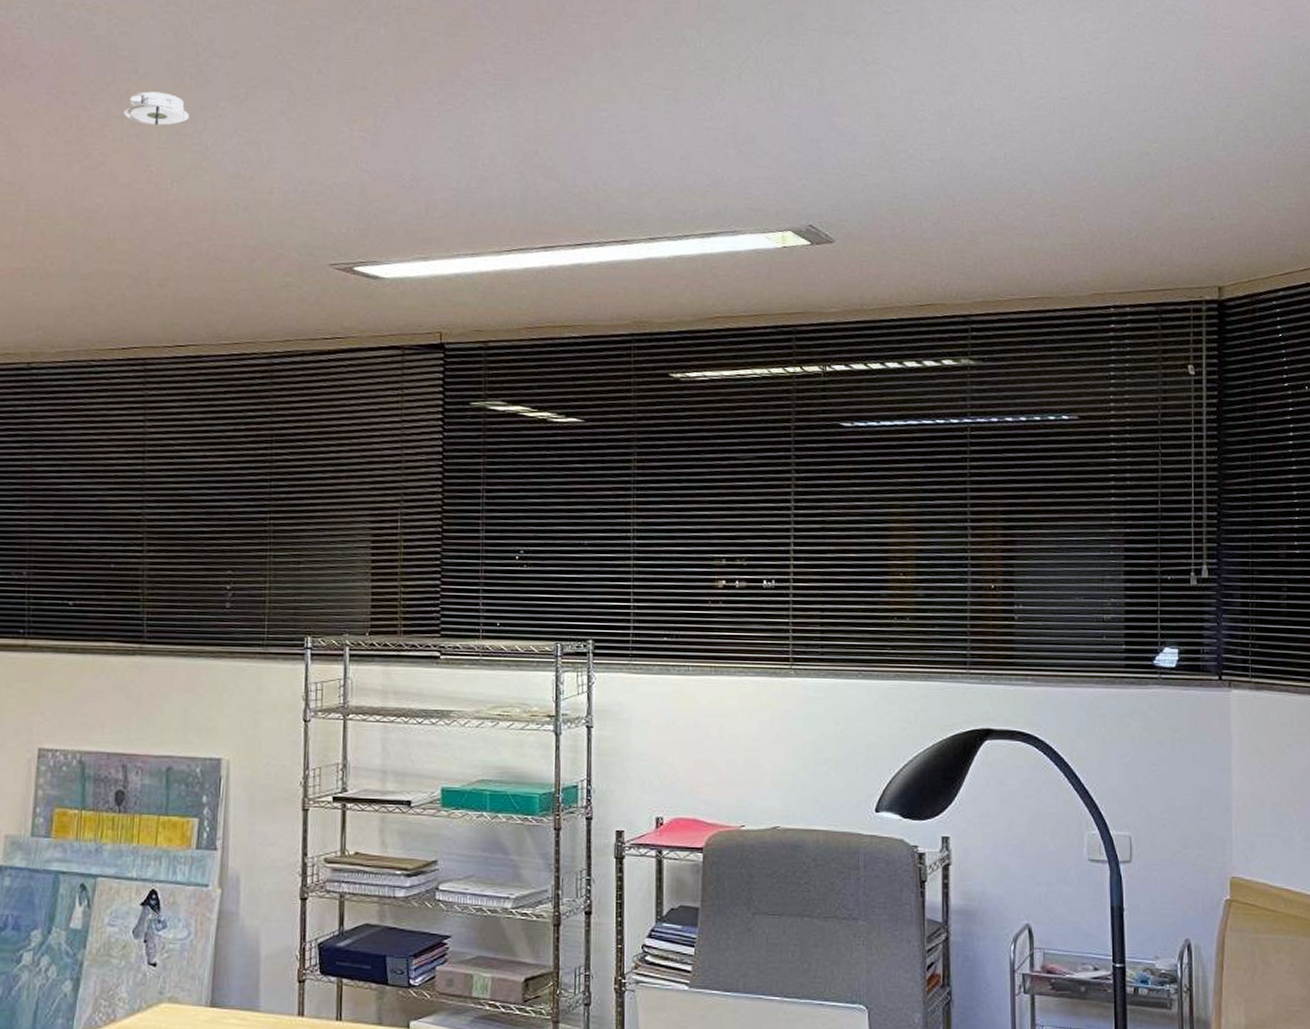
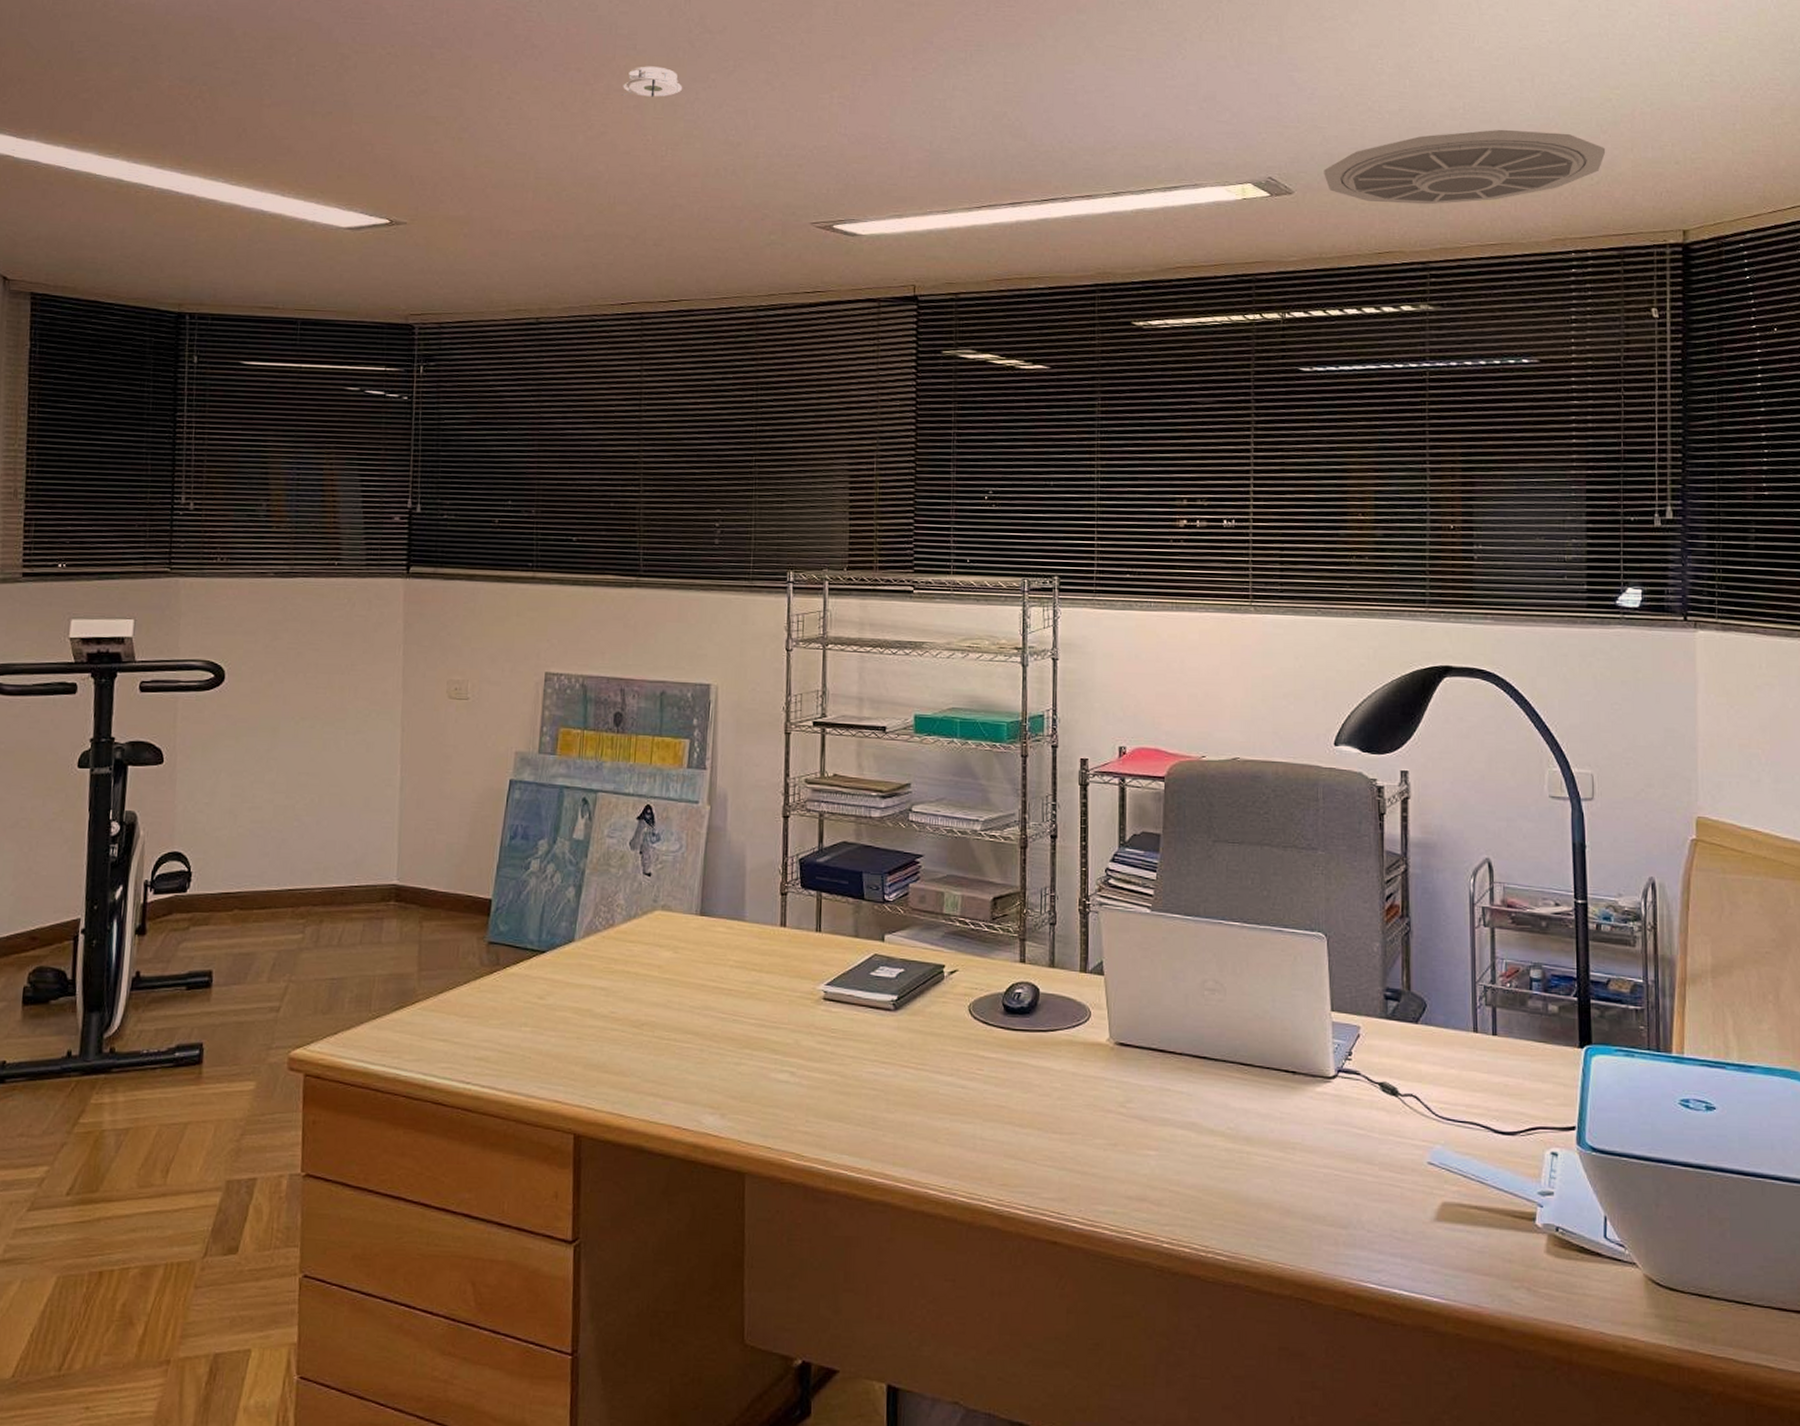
ceiling vent: none [865,180,1144,257] -> present [1324,129,1606,205]

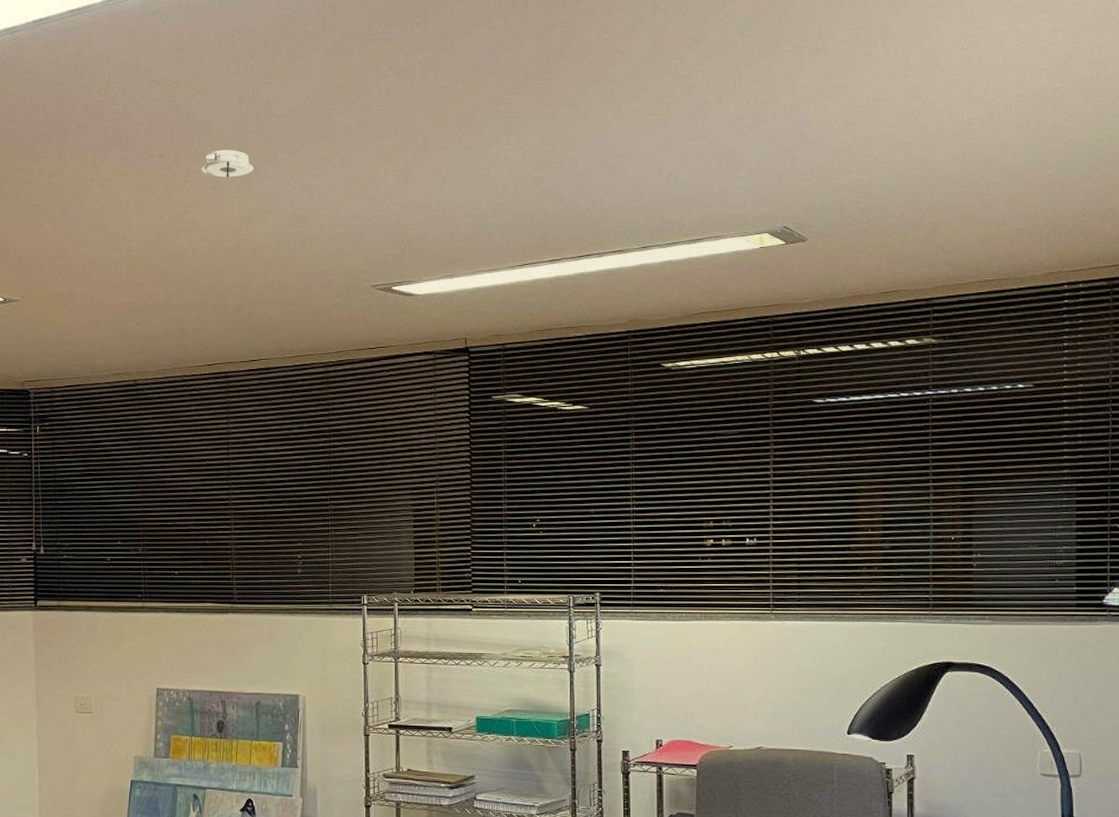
ceiling vent: present [1324,129,1606,205] -> none [834,172,1097,246]

